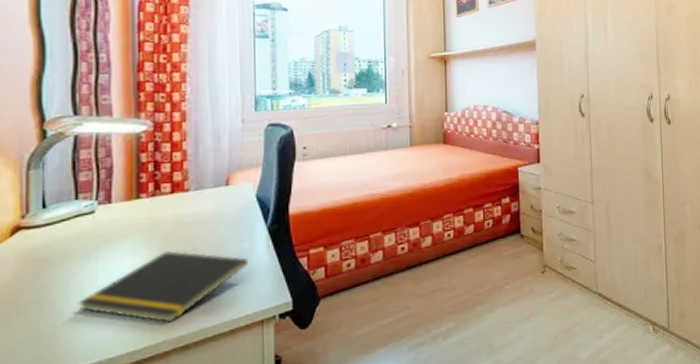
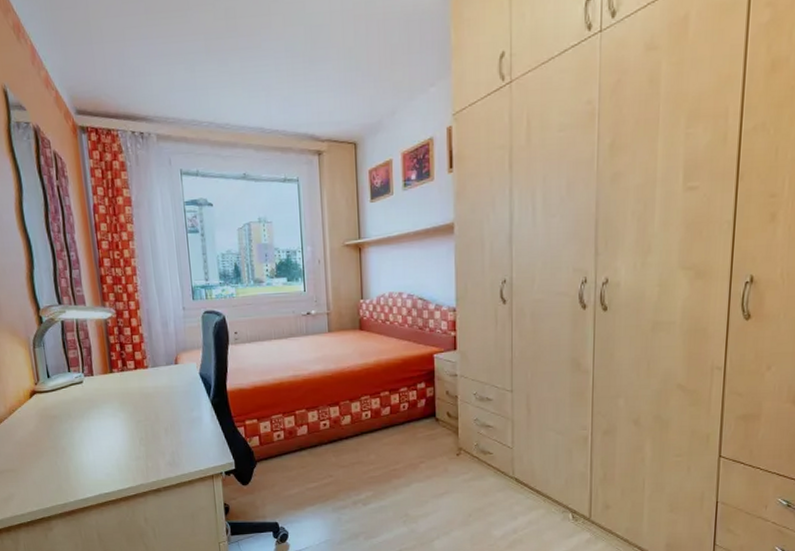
notepad: present [77,250,248,323] -> none [80,415,198,471]

